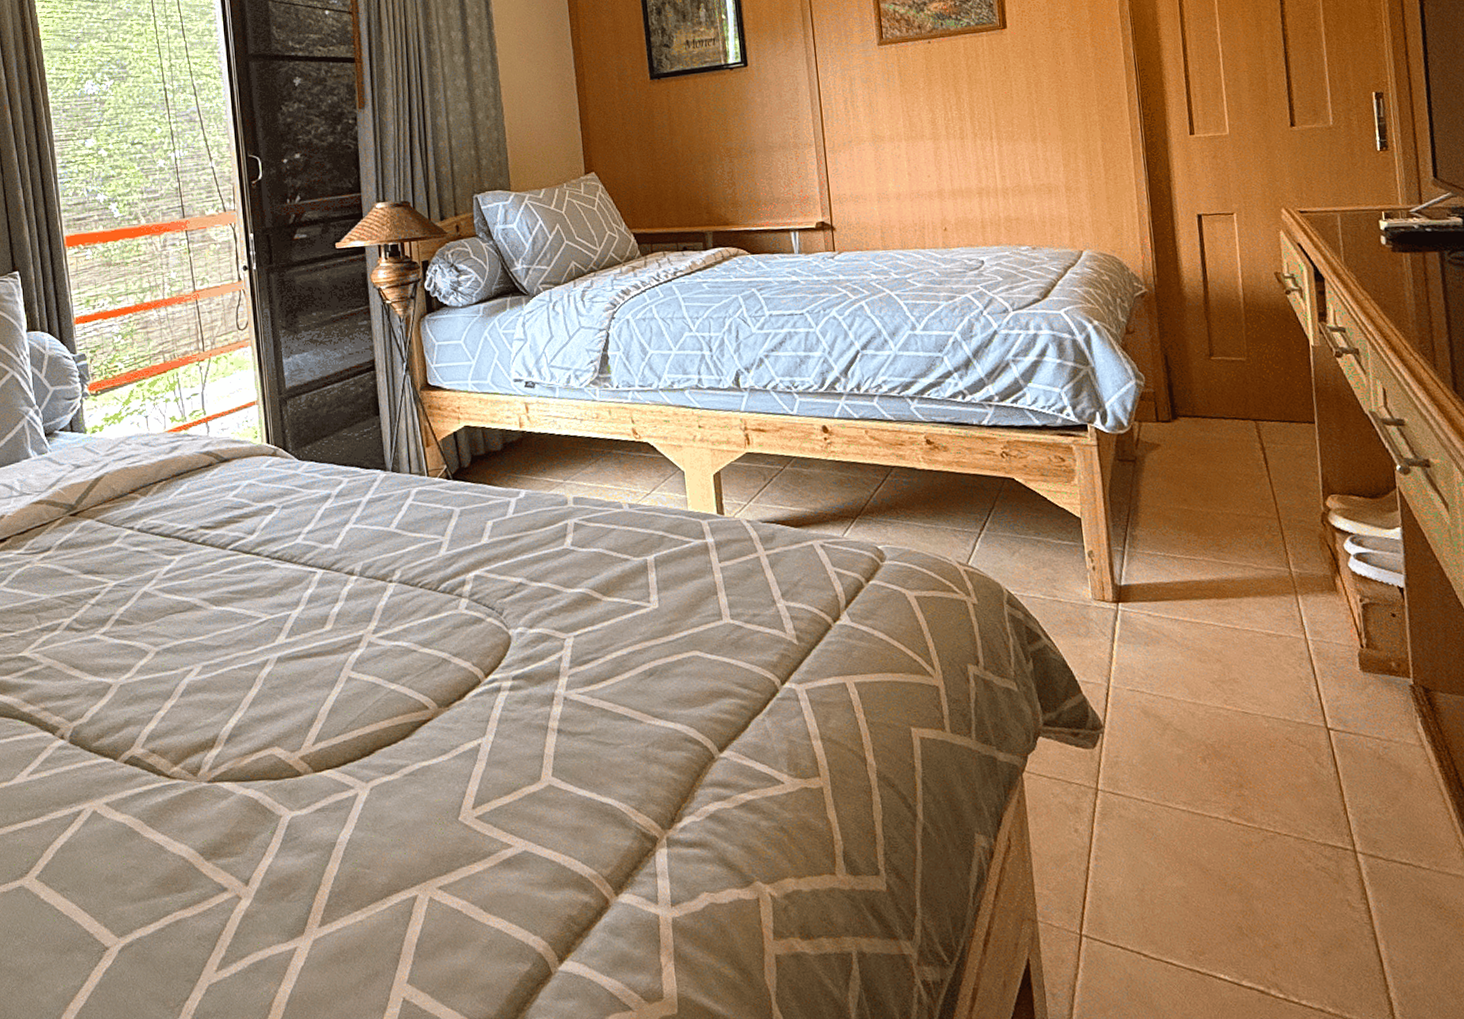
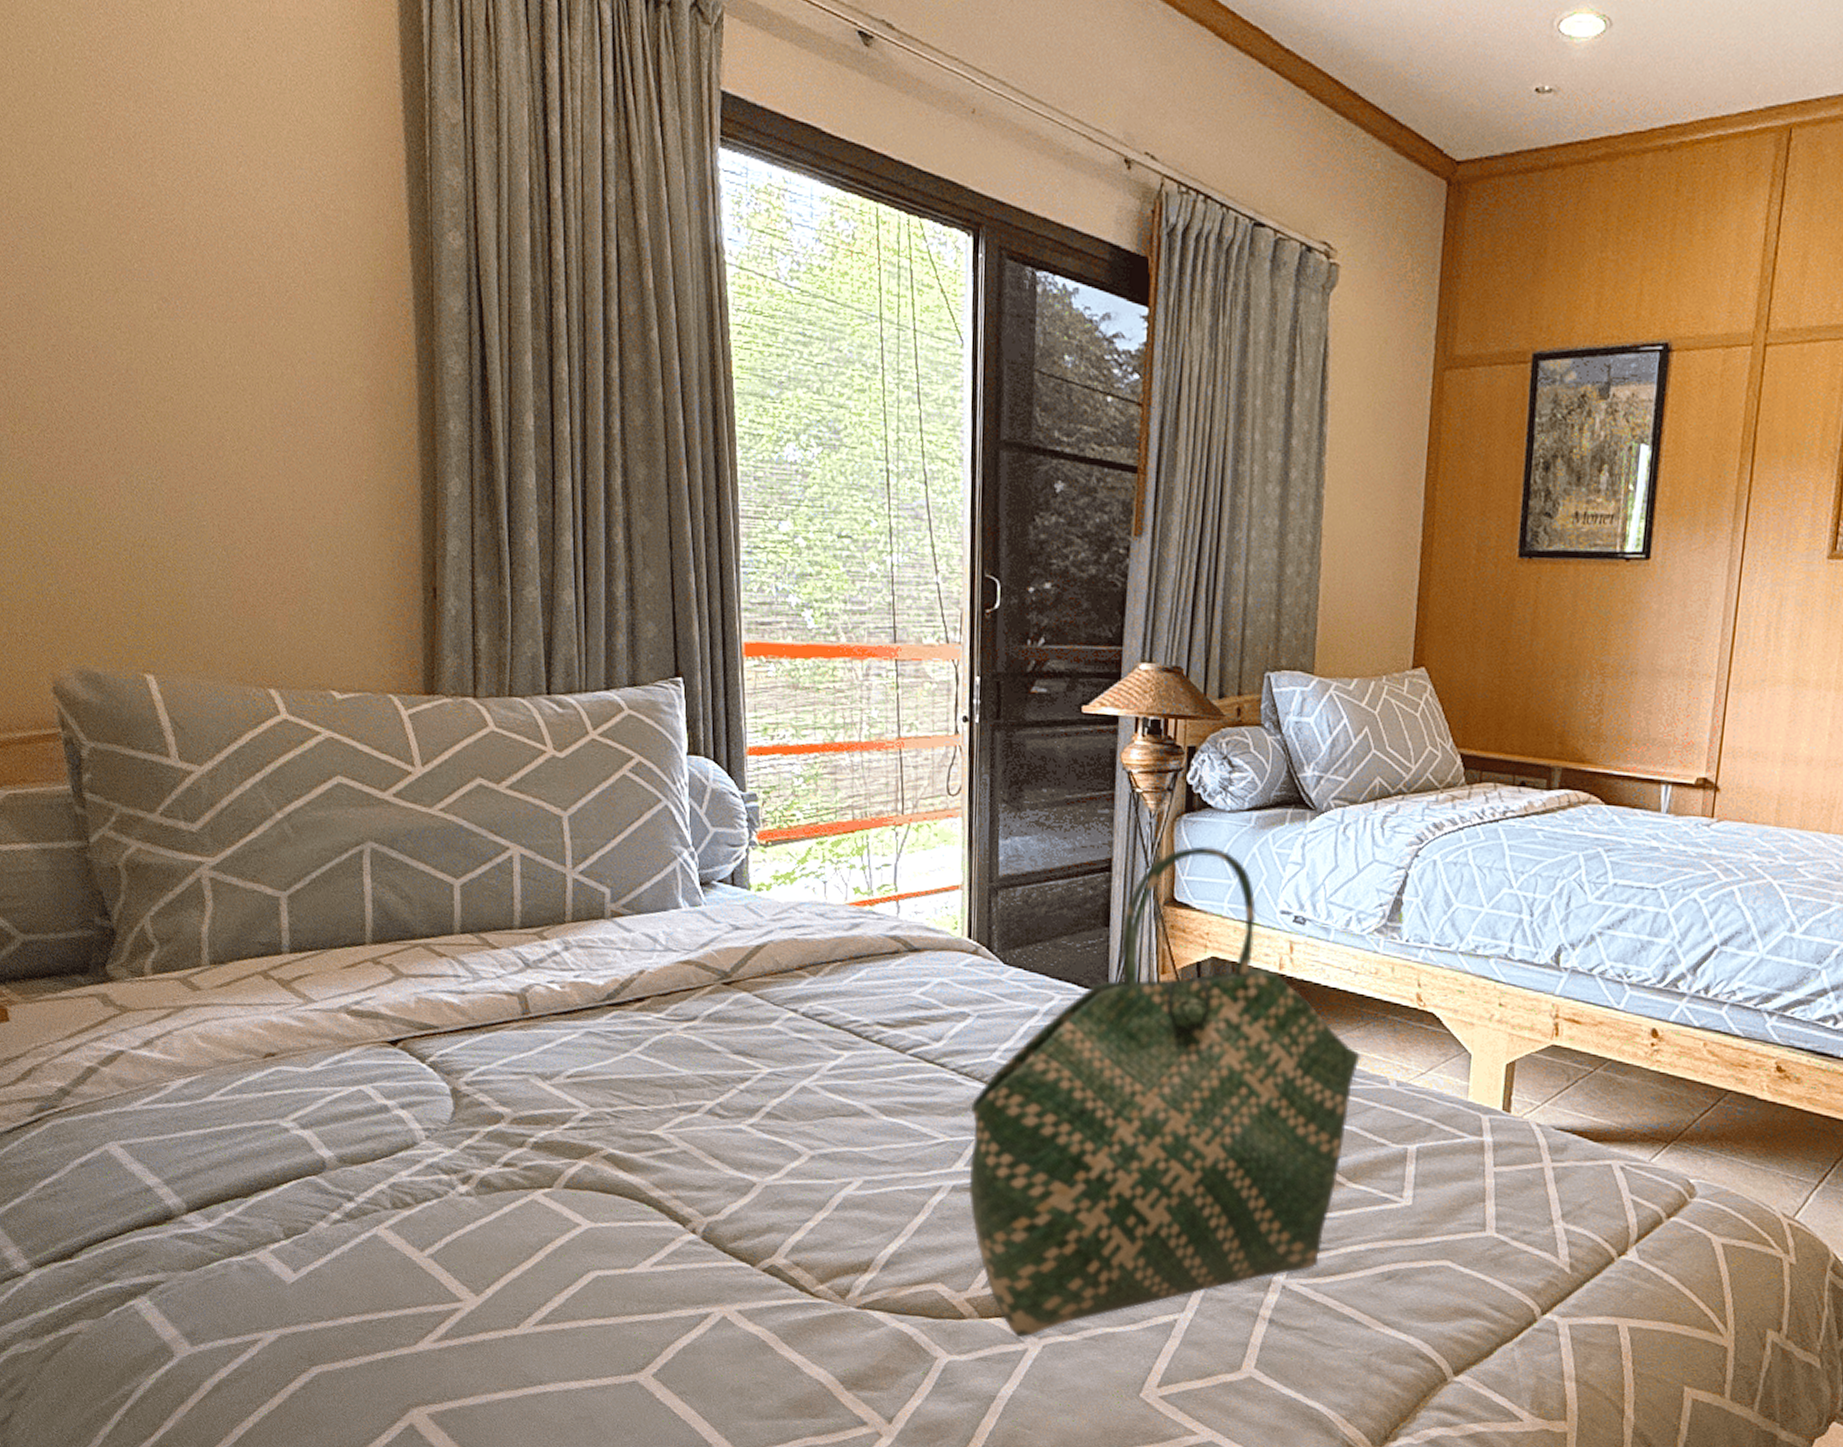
tote bag: none [286,337,597,785] -> present [968,846,1362,1338]

